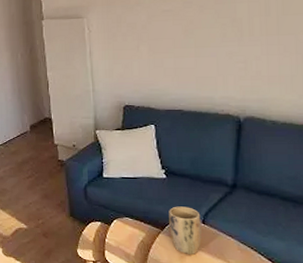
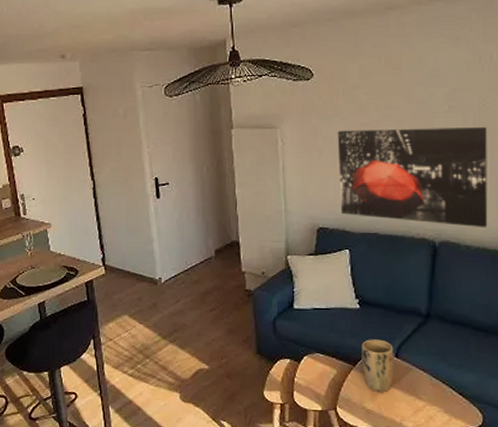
wall art: none [140,9,294,105] -> present [337,127,488,228]

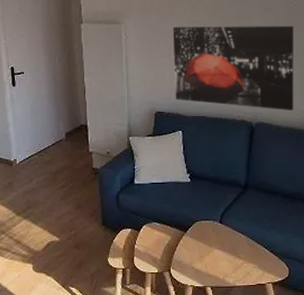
plant pot: present [362,339,394,393] -> none [192,208,218,254]

